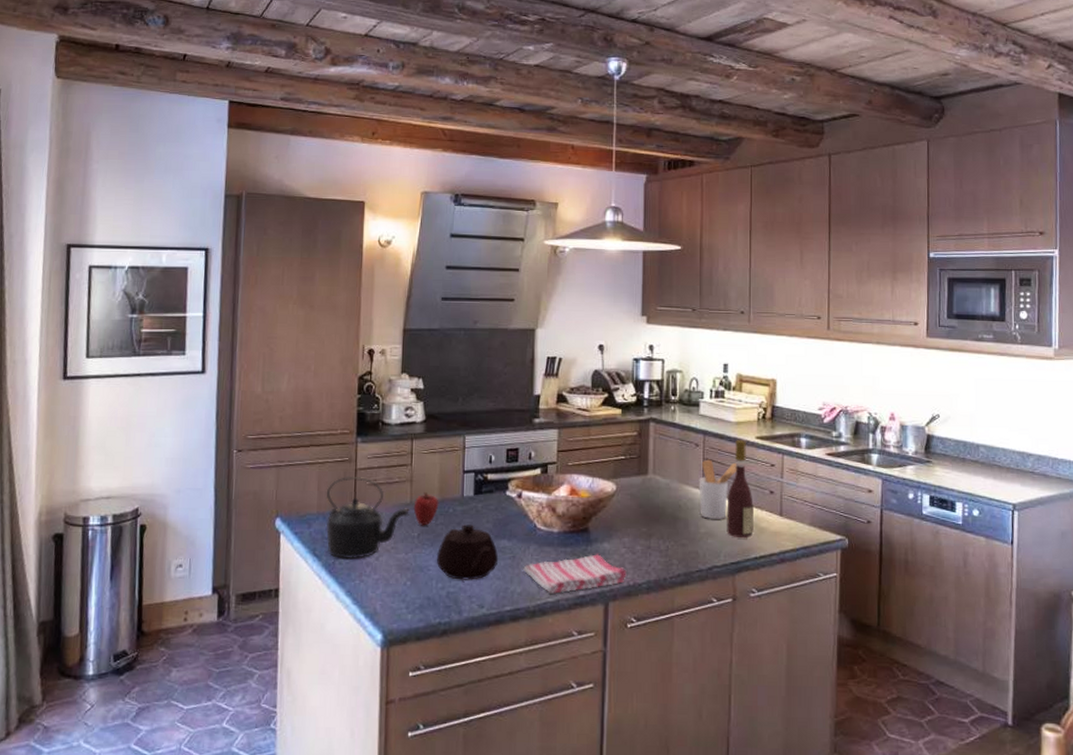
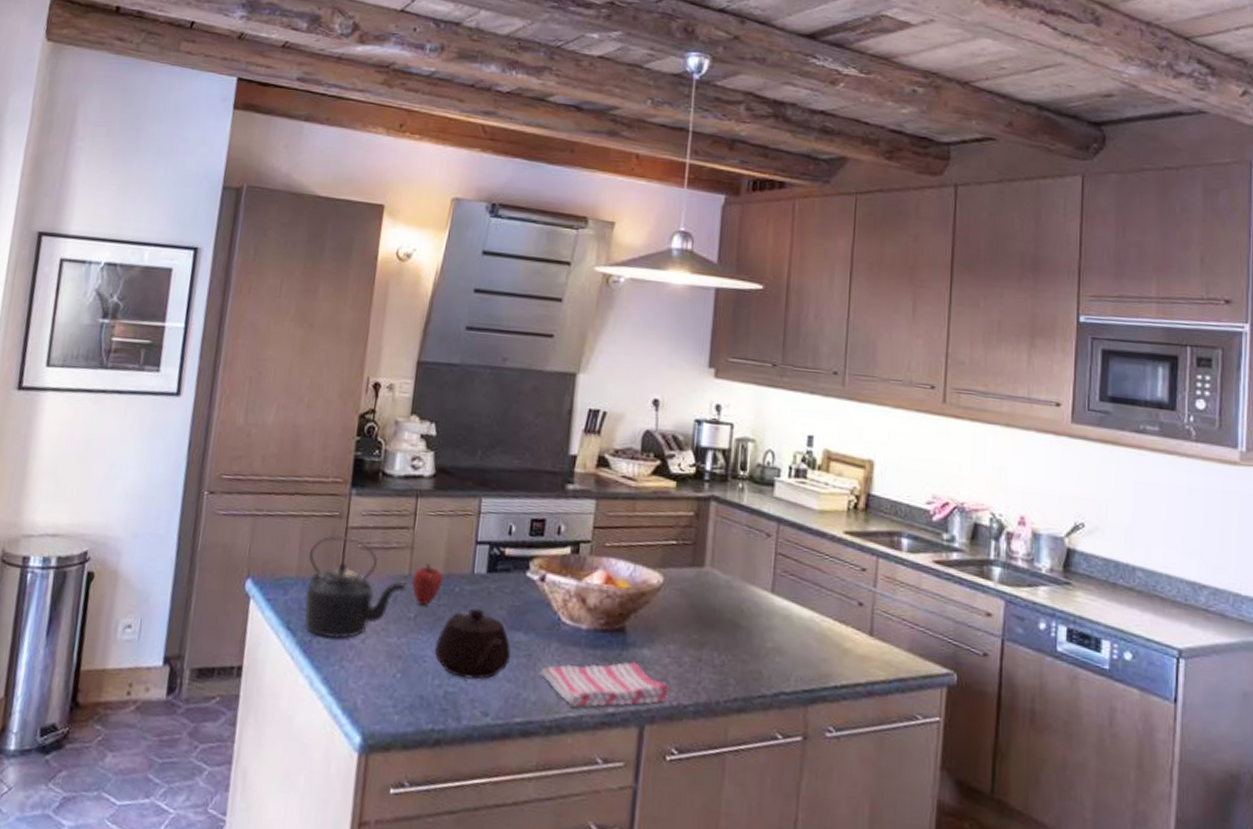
utensil holder: present [699,459,736,519] -> none [767,554,817,633]
wine bottle: present [727,440,754,539] -> none [800,533,836,660]

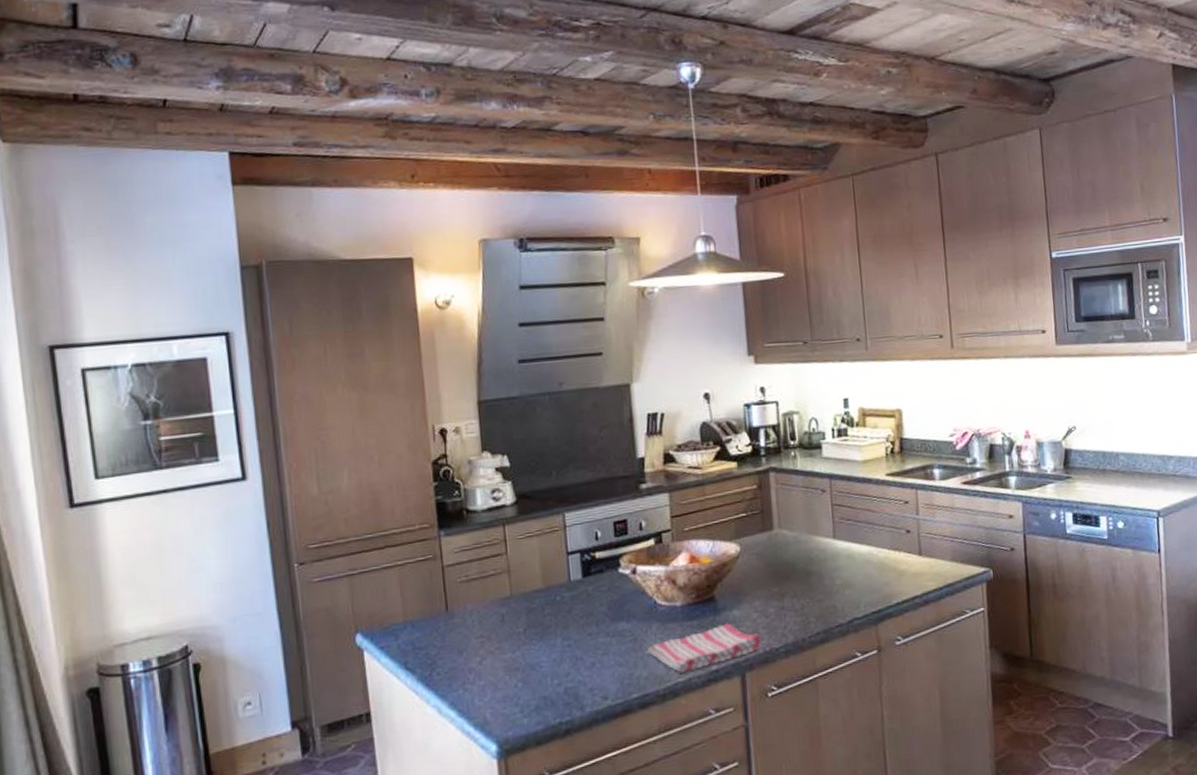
kettle: present [304,534,407,639] -> none [412,574,511,669]
apple: present [411,563,444,606] -> none [515,582,544,620]
teapot: present [435,608,511,680] -> none [547,610,619,673]

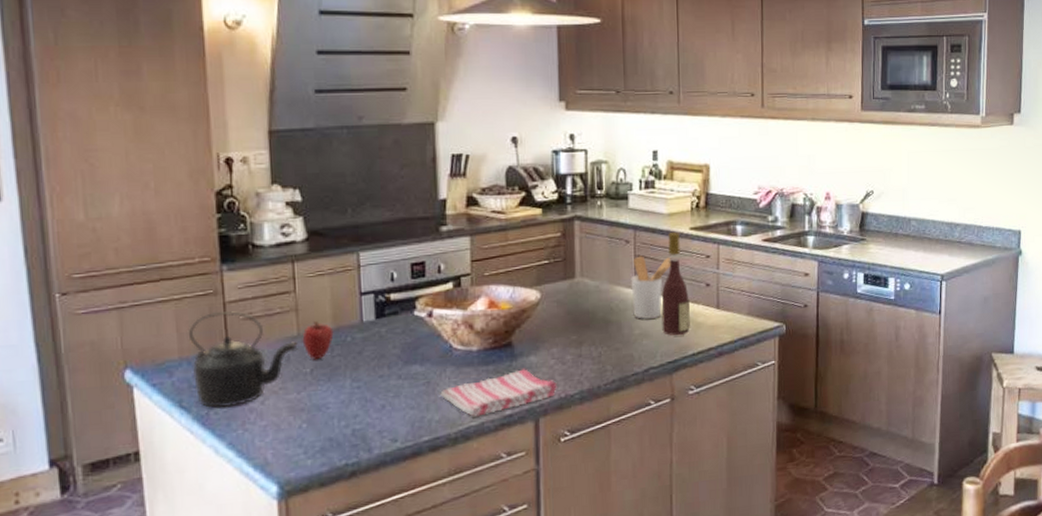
kettle: none [412,574,511,669] -> present [189,311,298,408]
apple: none [515,582,544,620] -> present [302,321,334,360]
utensil holder: none [829,504,869,569] -> present [630,256,670,319]
wine bottle: none [861,479,893,585] -> present [661,232,690,336]

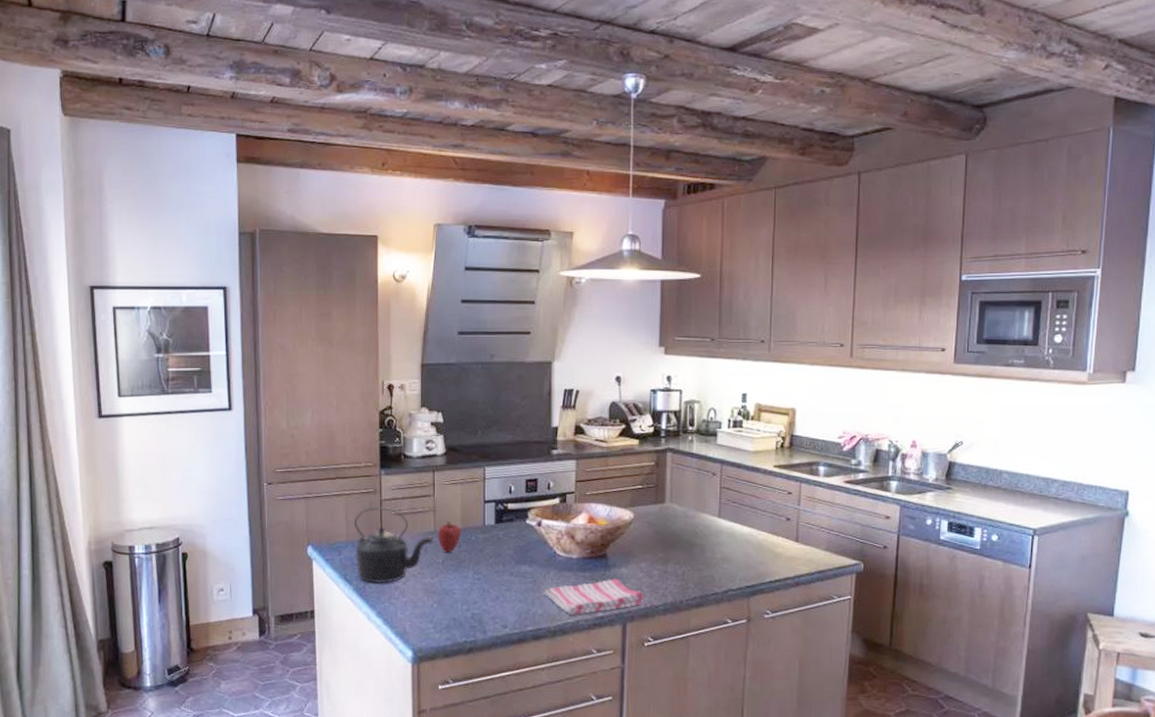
utensil holder: present [630,256,670,319] -> none [715,488,753,545]
wine bottle: present [661,232,690,336] -> none [742,469,770,563]

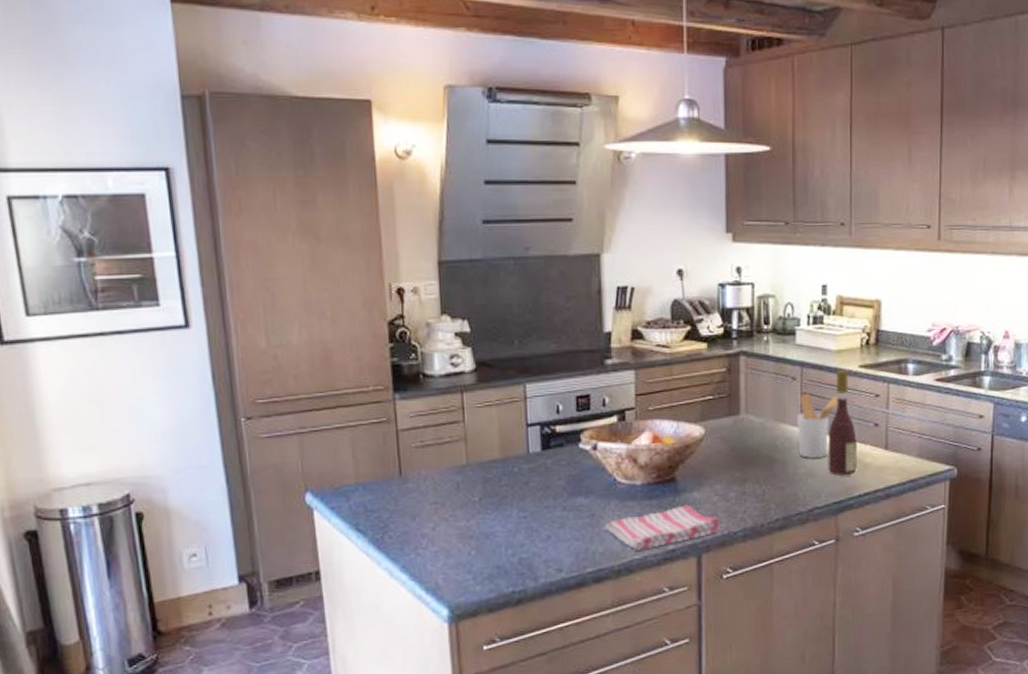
kettle: present [354,506,434,584] -> none [364,438,467,533]
apple: present [437,521,462,553] -> none [471,451,501,489]
utensil holder: none [715,488,753,545] -> present [796,393,838,458]
wine bottle: none [742,469,770,563] -> present [828,370,857,476]

